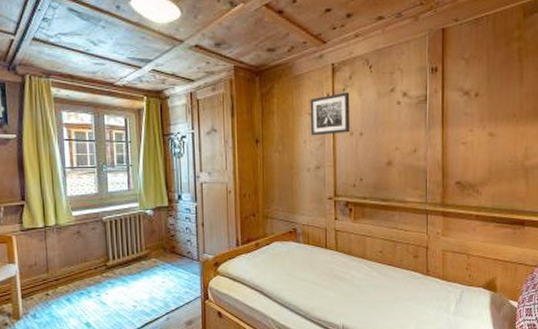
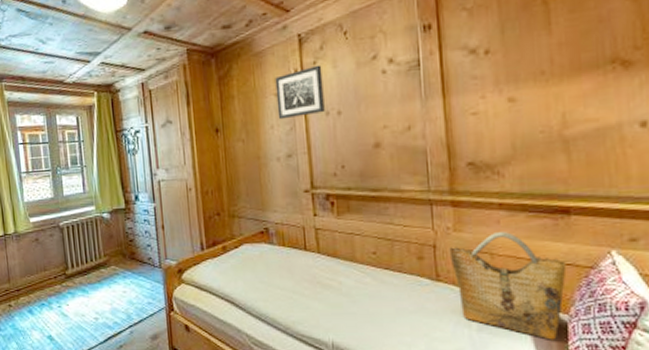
grocery bag: none [437,238,519,321] -> present [449,232,567,340]

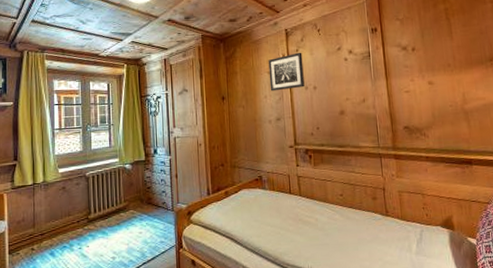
grocery bag: present [449,232,567,340] -> none [394,178,472,259]

